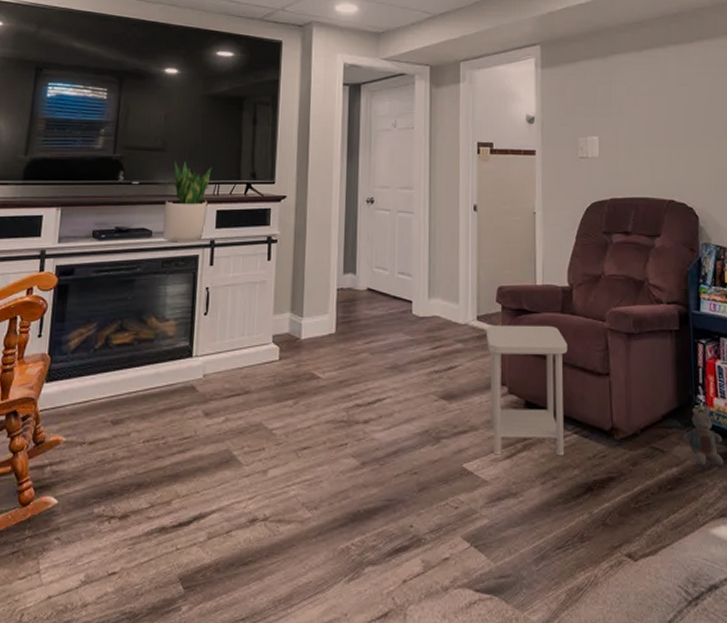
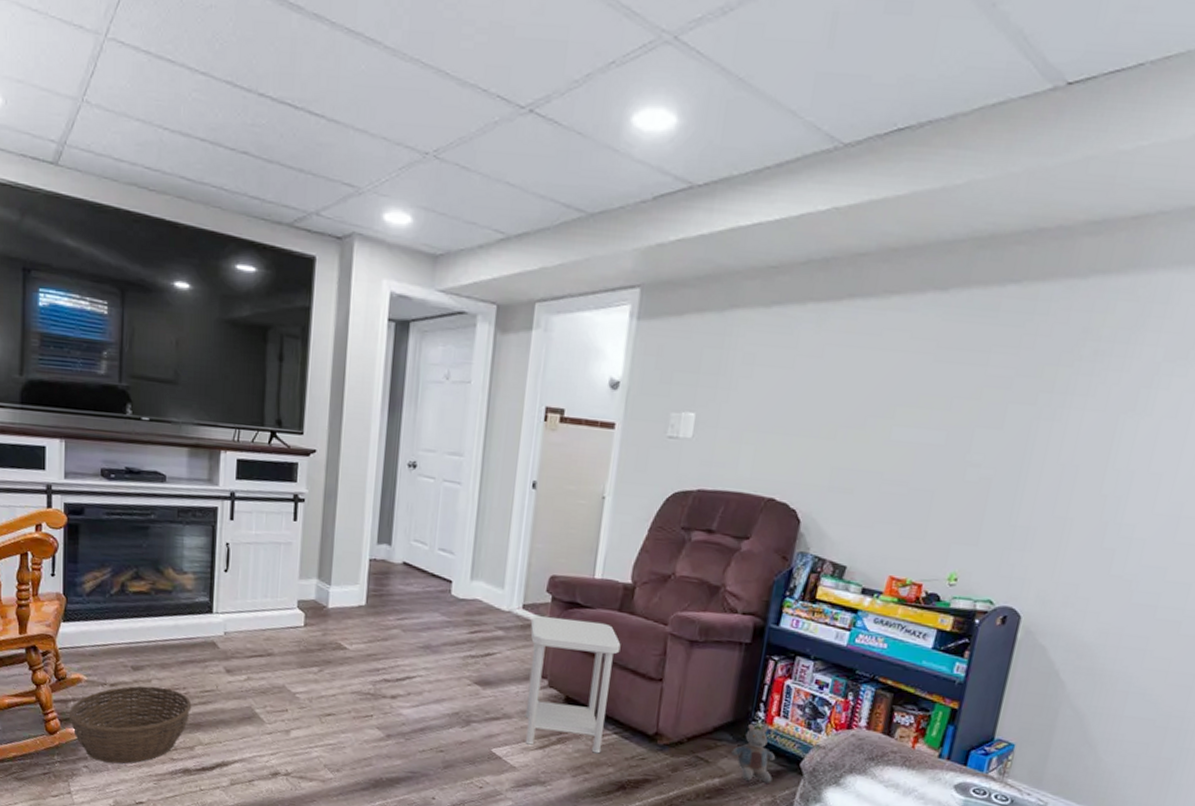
basket: none [44,439,170,531] -> present [68,686,192,764]
planter: present [162,162,212,242] -> none [177,398,232,493]

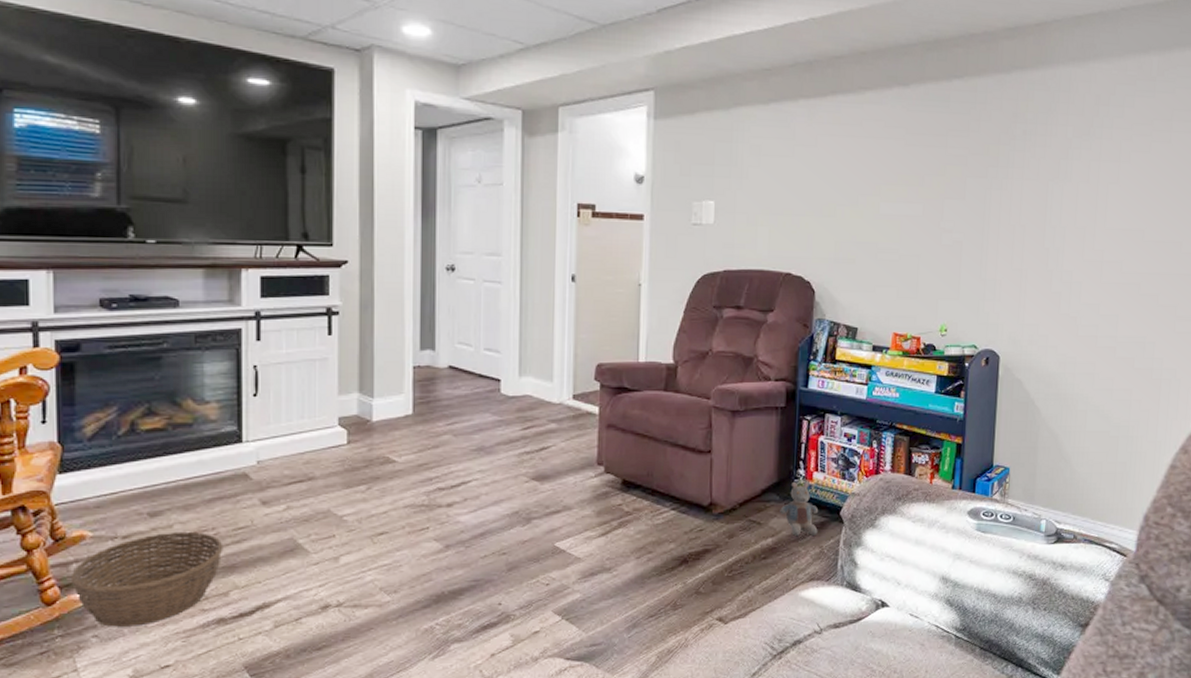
side table: present [525,616,621,754] -> none [581,403,669,533]

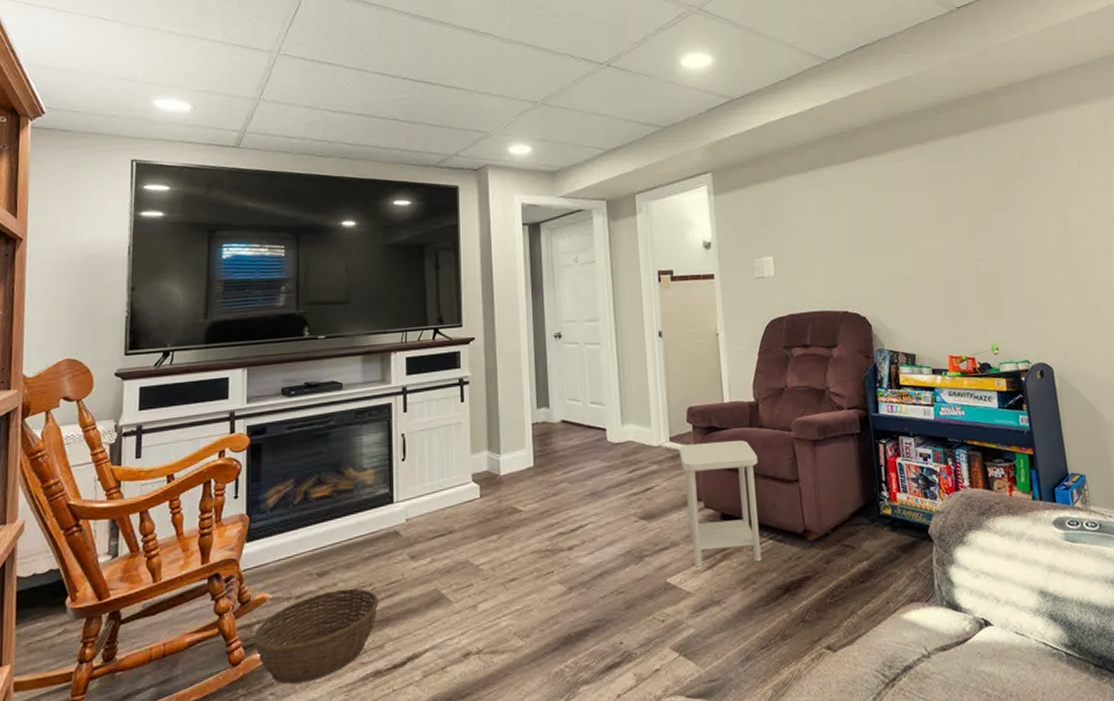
side table: none [581,403,669,533] -> present [678,439,762,568]
stuffed animal: present [780,481,819,536] -> none [870,502,910,558]

